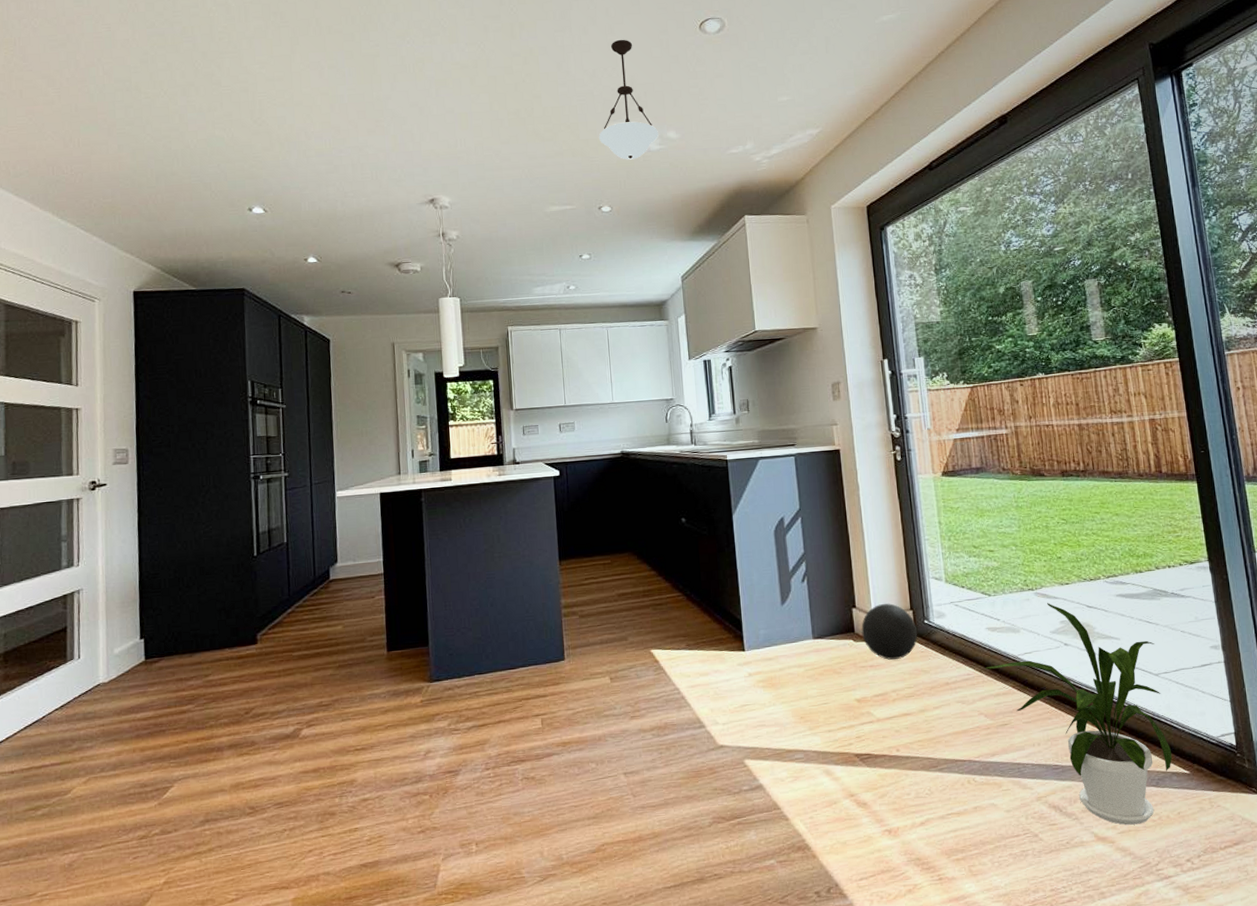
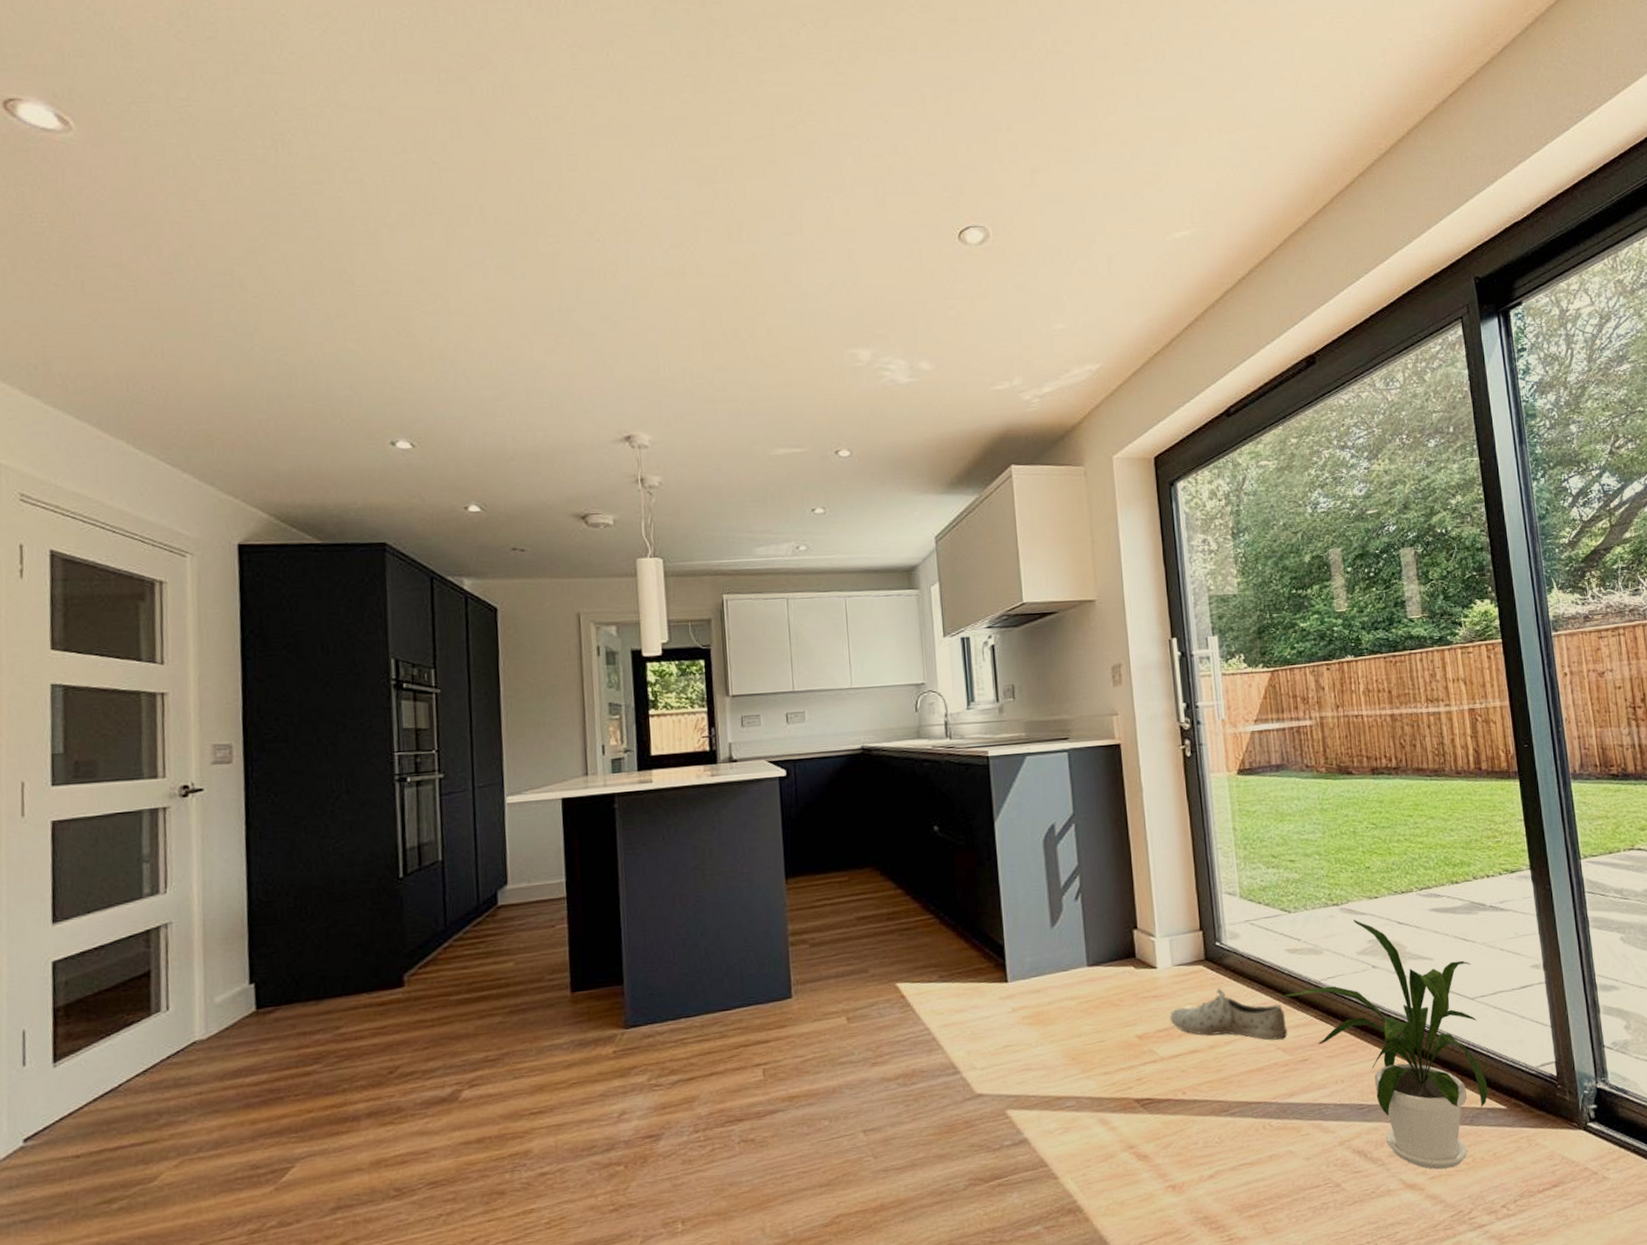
pendant light: present [598,39,658,160] -> none [835,247,908,395]
ball: present [861,603,918,660] -> none [1143,923,1208,989]
shoe: none [884,661,989,707] -> present [1169,989,1287,1040]

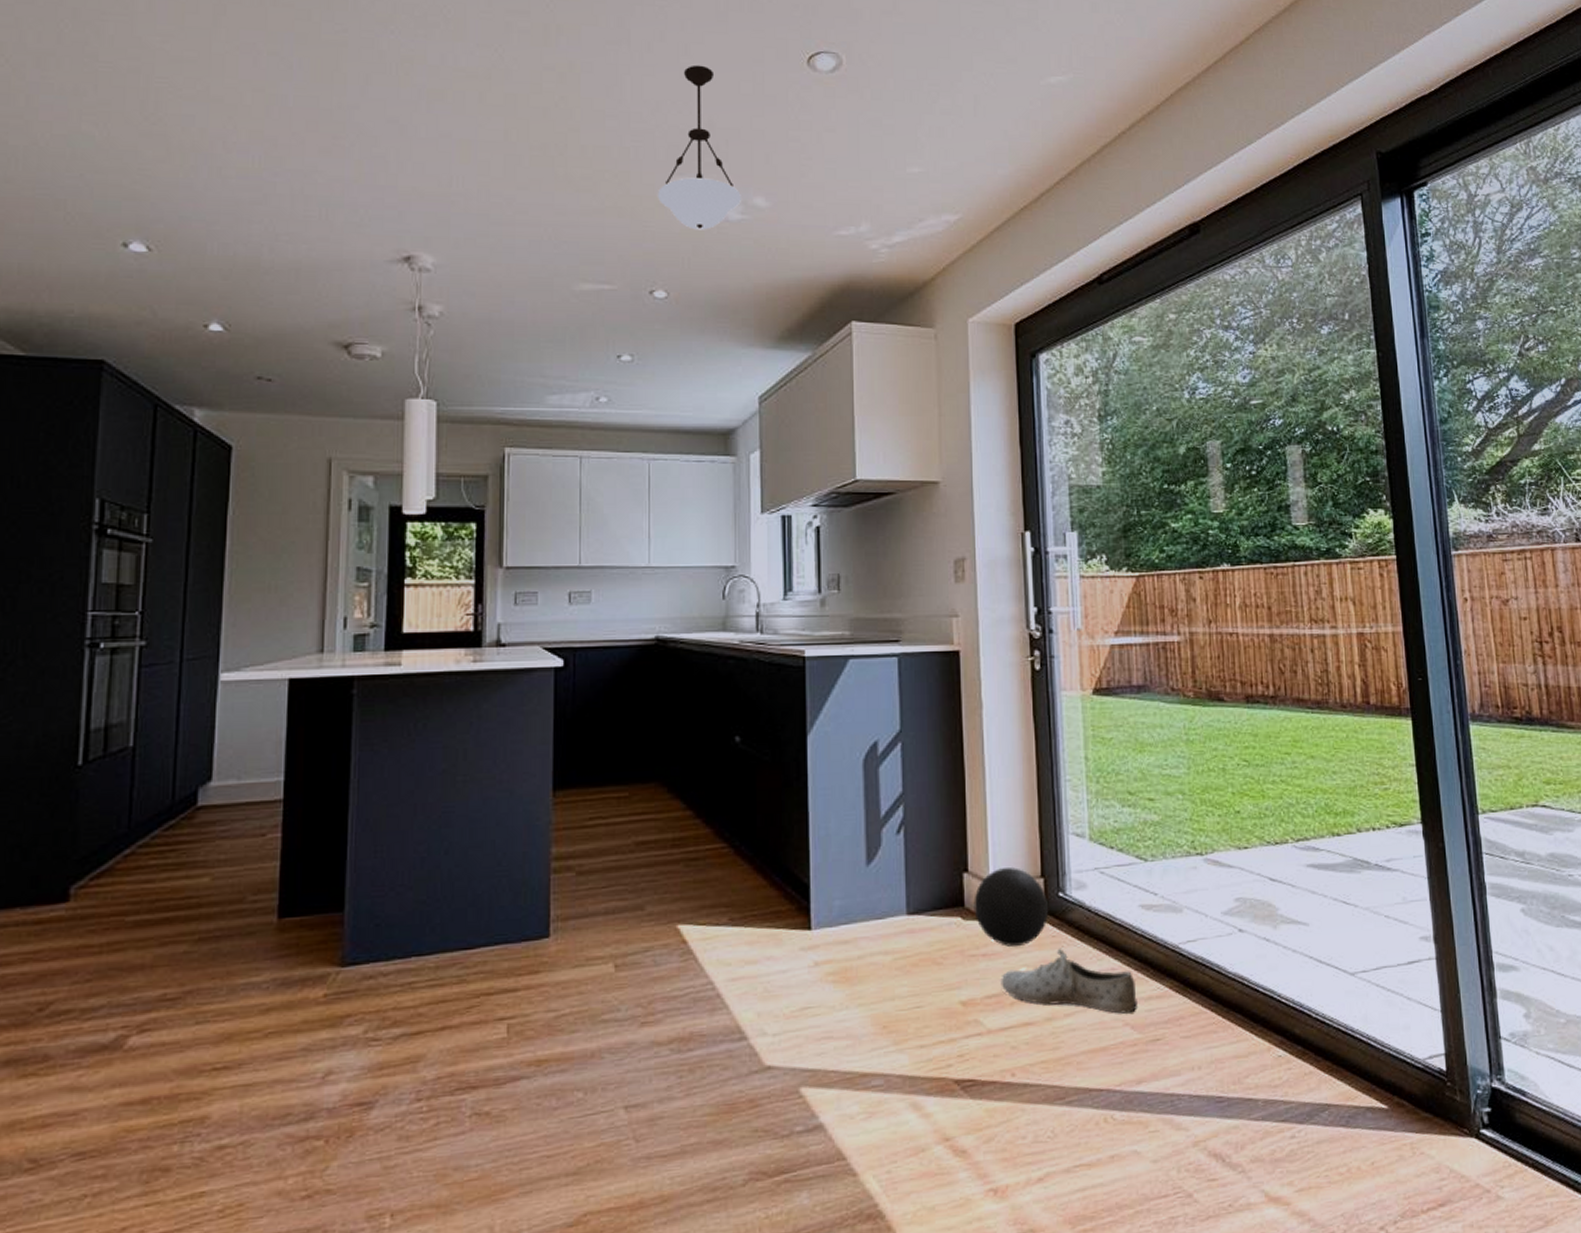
pendant light: none [835,247,908,395] -> present [657,65,741,230]
ball: none [1143,923,1208,989] -> present [974,868,1049,947]
house plant: present [1283,919,1488,1170] -> none [1134,873,1367,1180]

